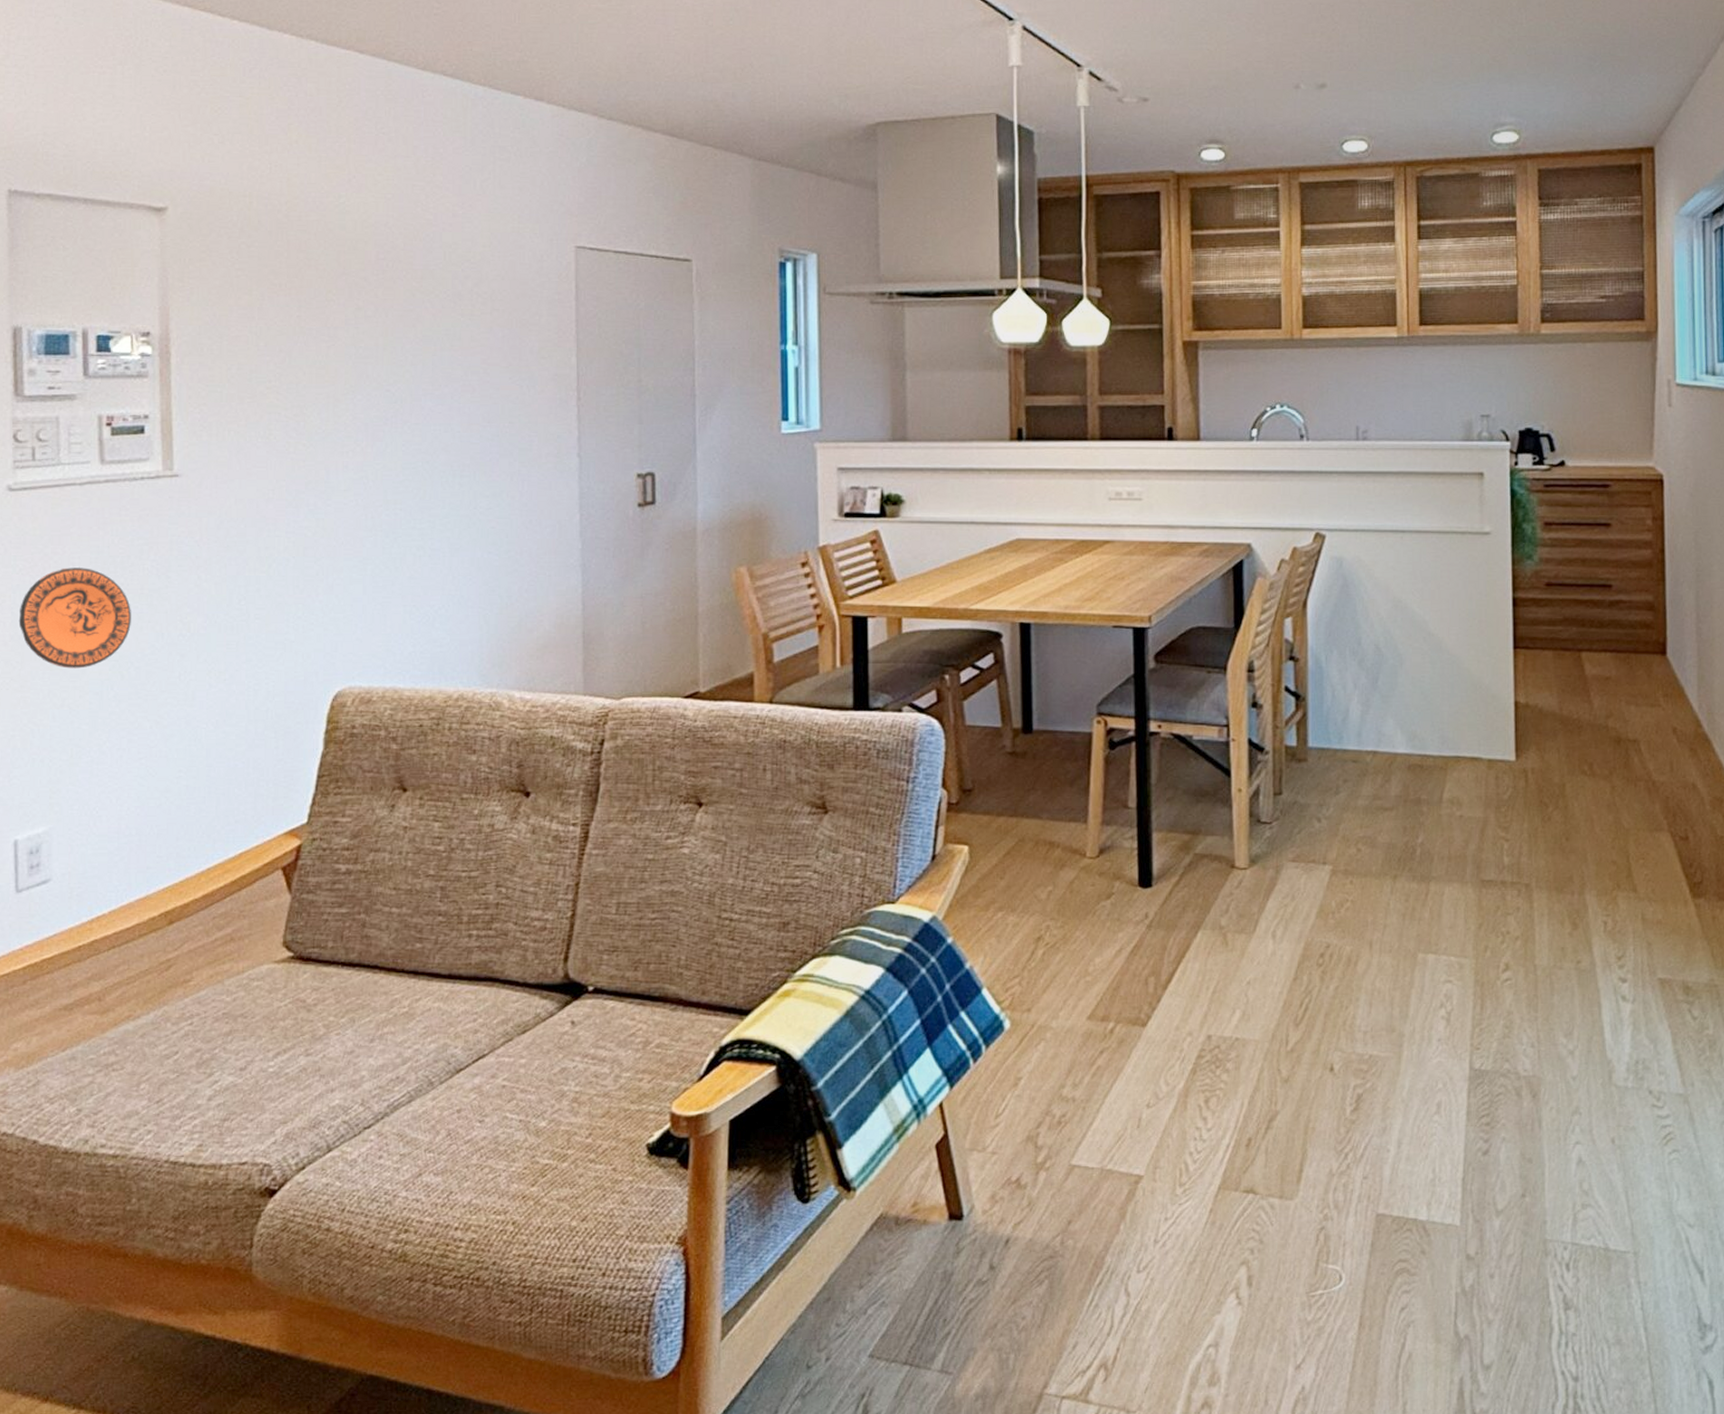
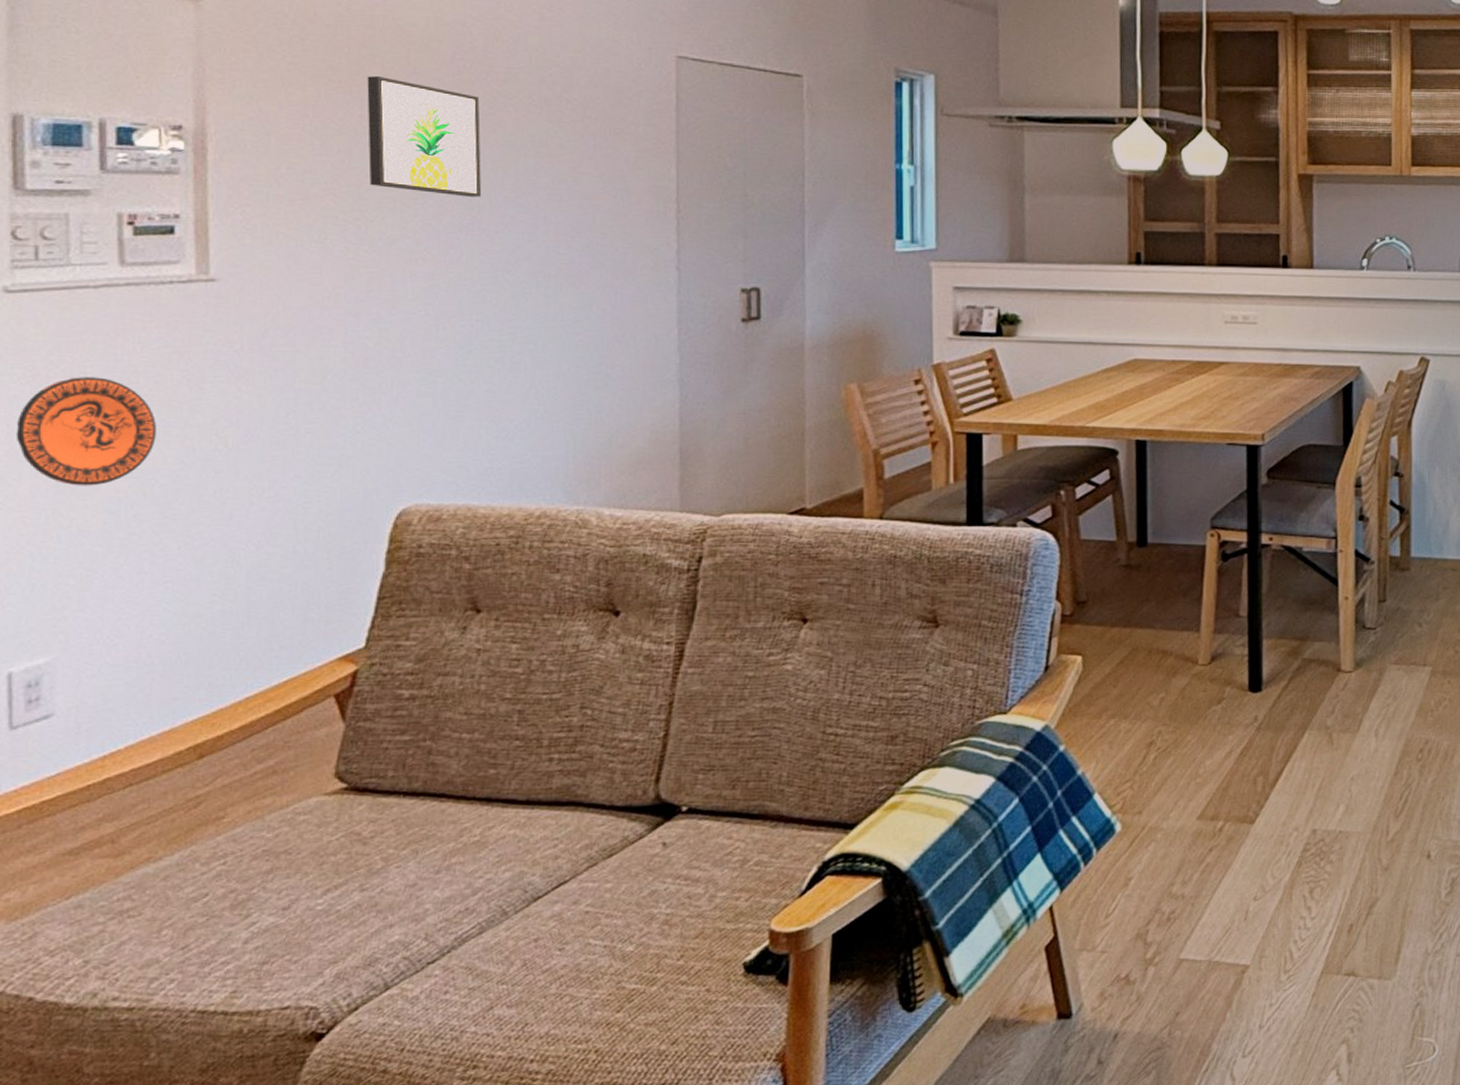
wall art: none [304,277,404,391] -> present [367,75,482,197]

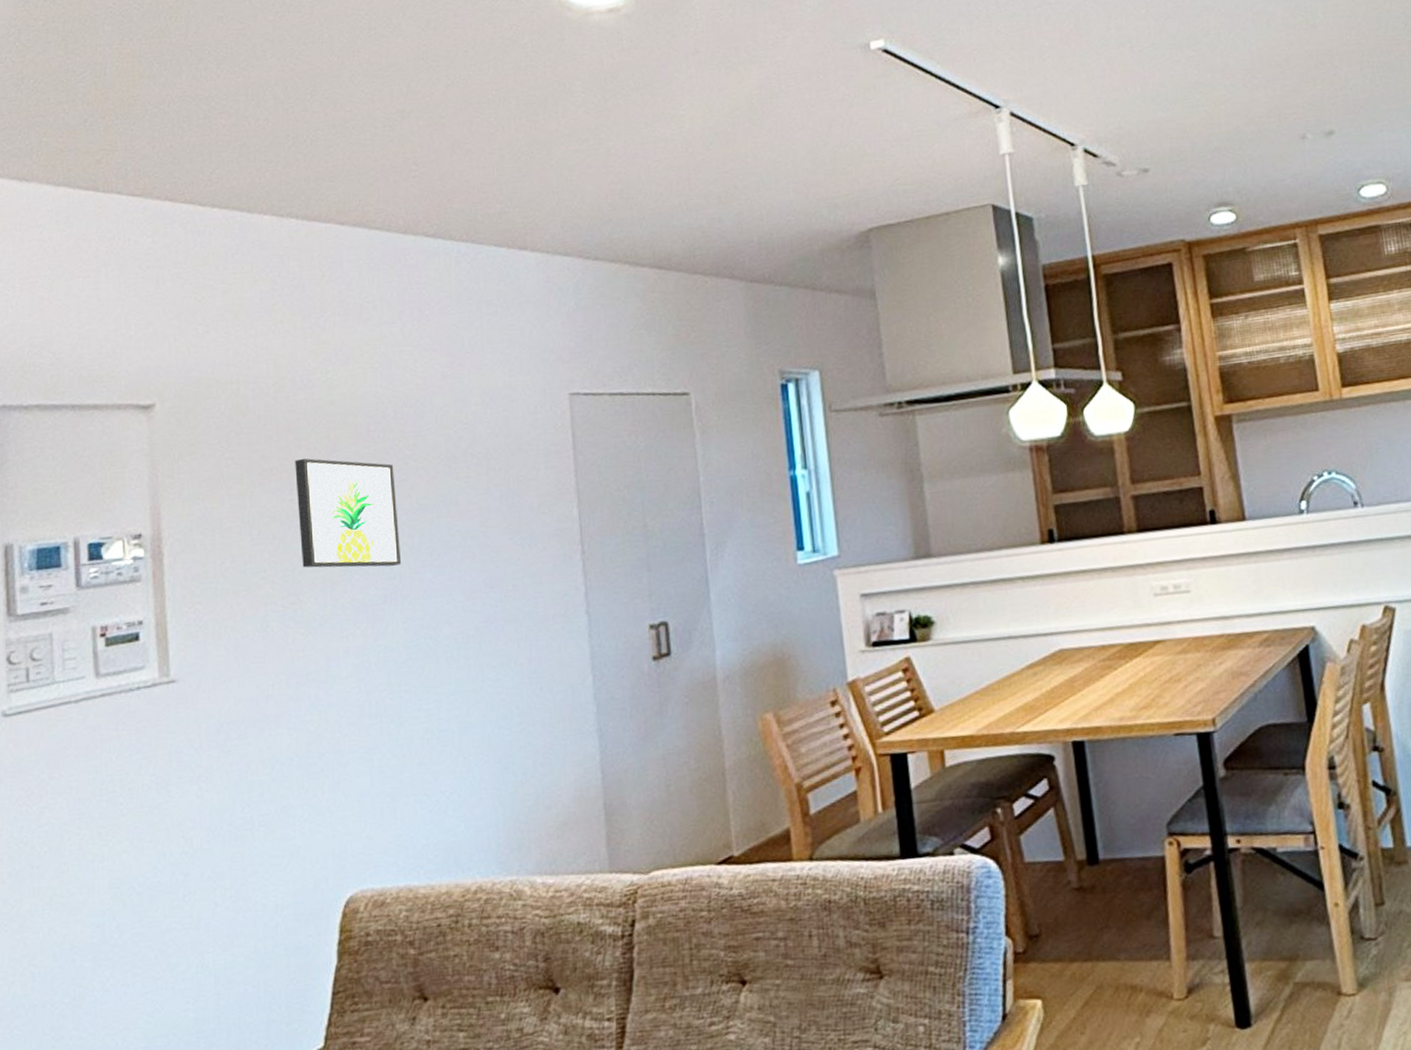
decorative plate: present [16,377,156,486] -> none [16,790,132,902]

